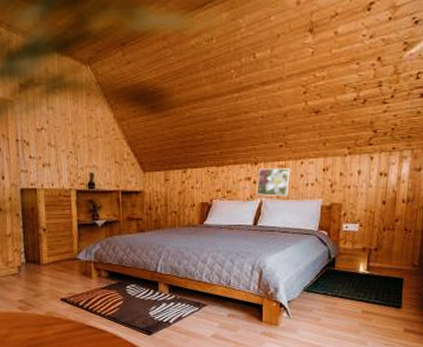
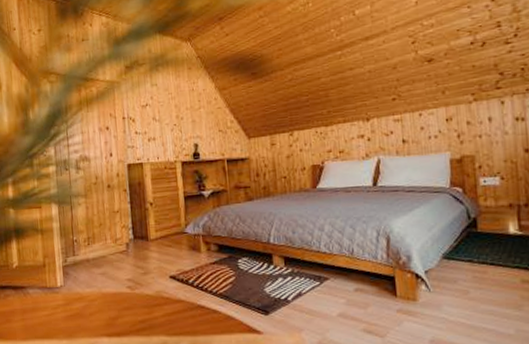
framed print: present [256,168,291,197] -> none [371,121,409,153]

